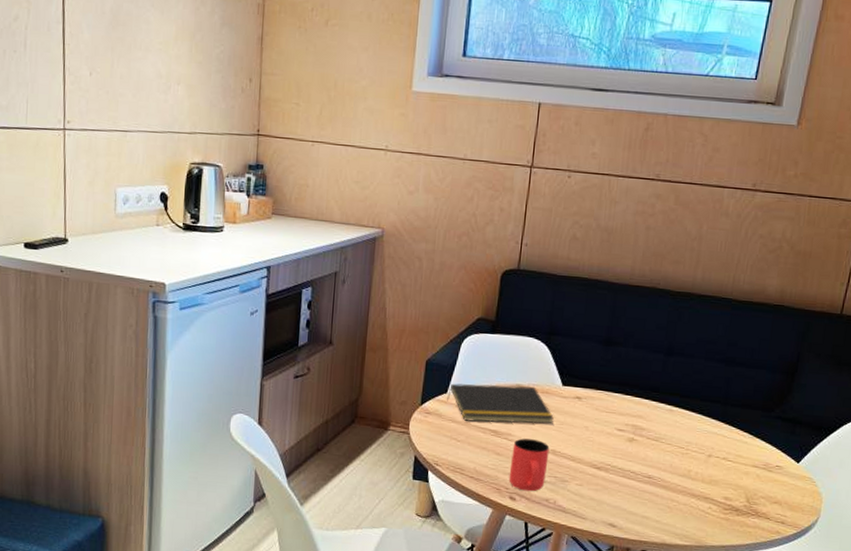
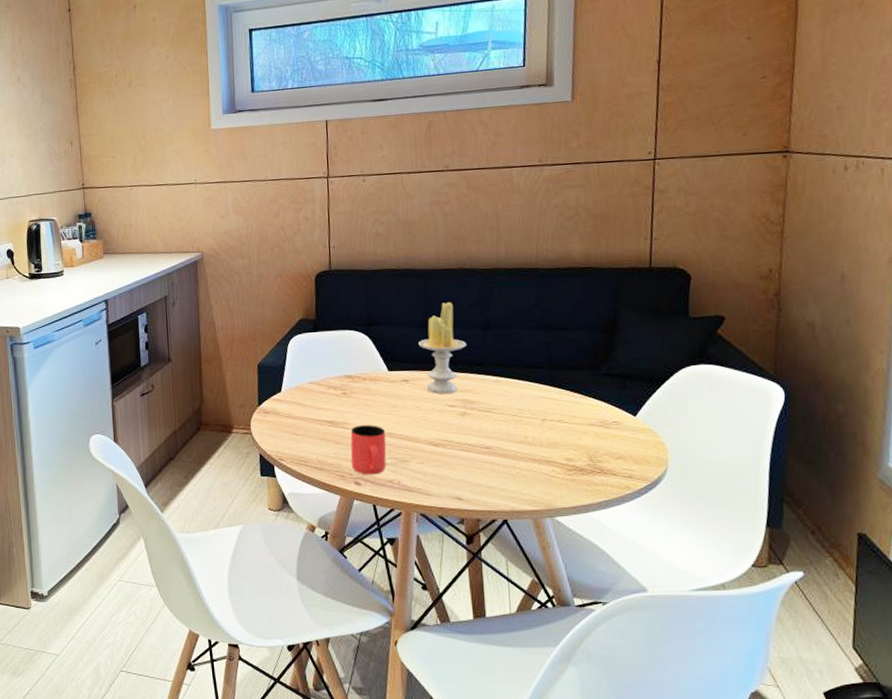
notepad: present [447,383,554,424] -> none [282,375,385,416]
candle: none [598,321,647,418] -> present [418,302,466,394]

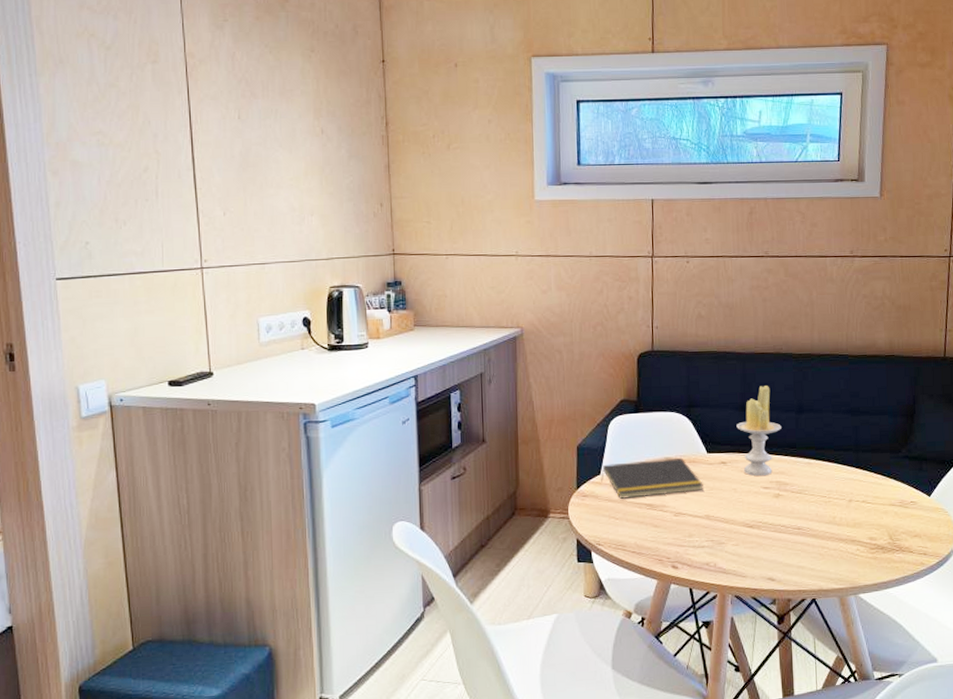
notepad: none [282,375,385,416] -> present [601,457,703,499]
cup: present [350,425,387,475] -> none [668,507,704,558]

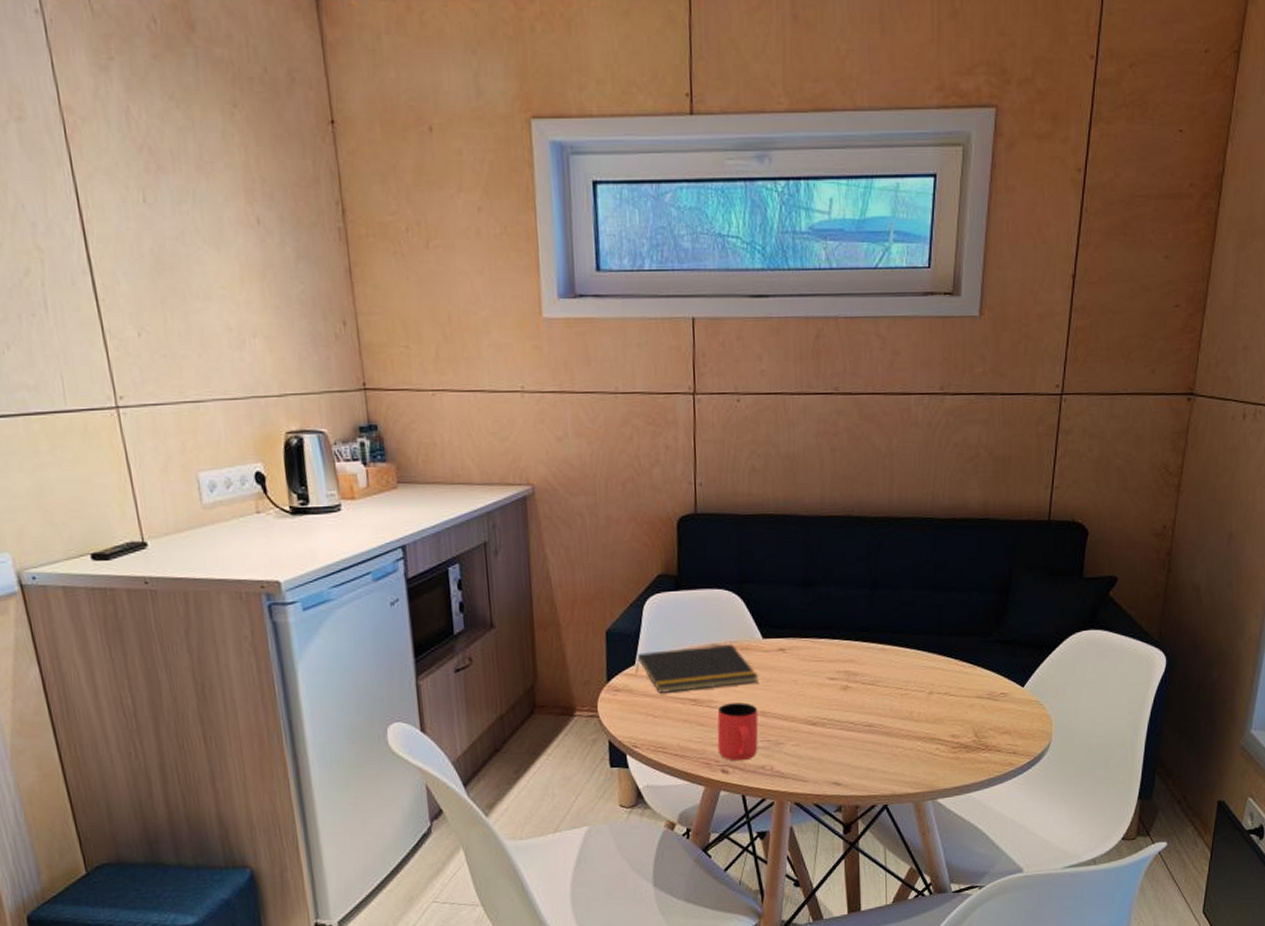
cup: none [668,507,704,558] -> present [717,702,759,761]
candle: present [736,386,781,477] -> none [798,556,851,666]

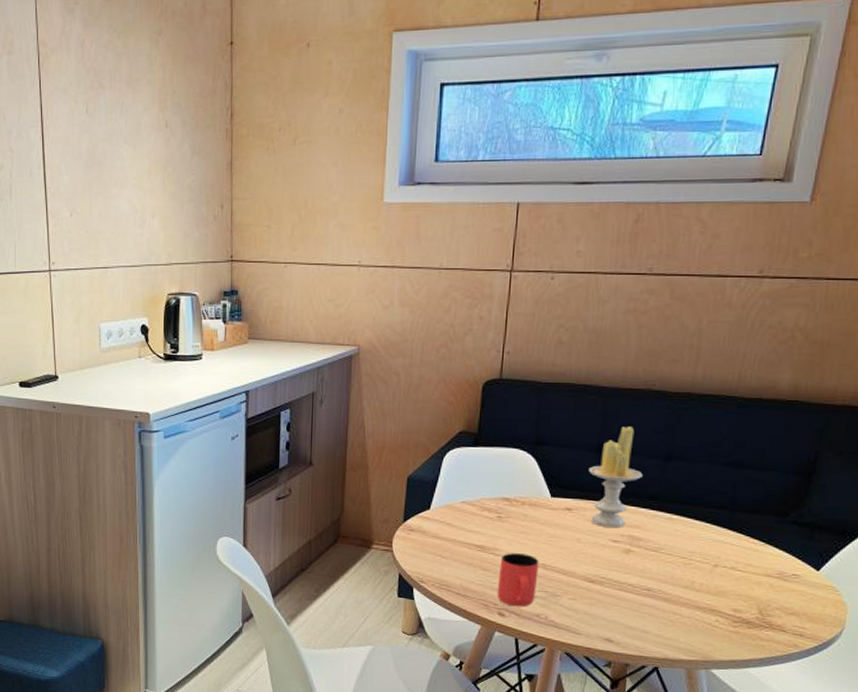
notepad: present [636,644,758,693] -> none [430,498,543,538]
candle: none [798,556,851,666] -> present [589,426,643,528]

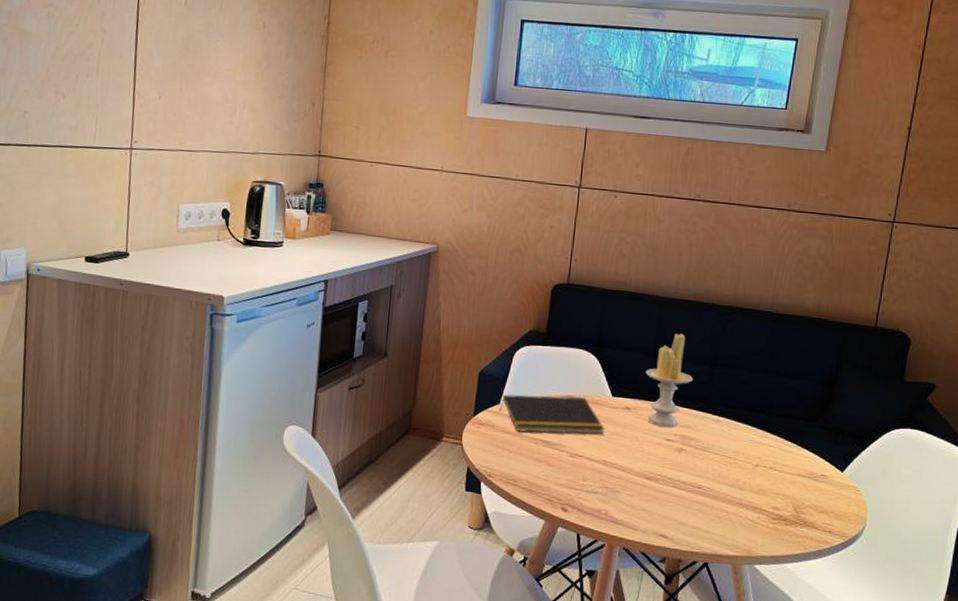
notepad: none [430,498,543,538] -> present [499,394,604,434]
cup: present [497,553,539,607] -> none [560,449,601,503]

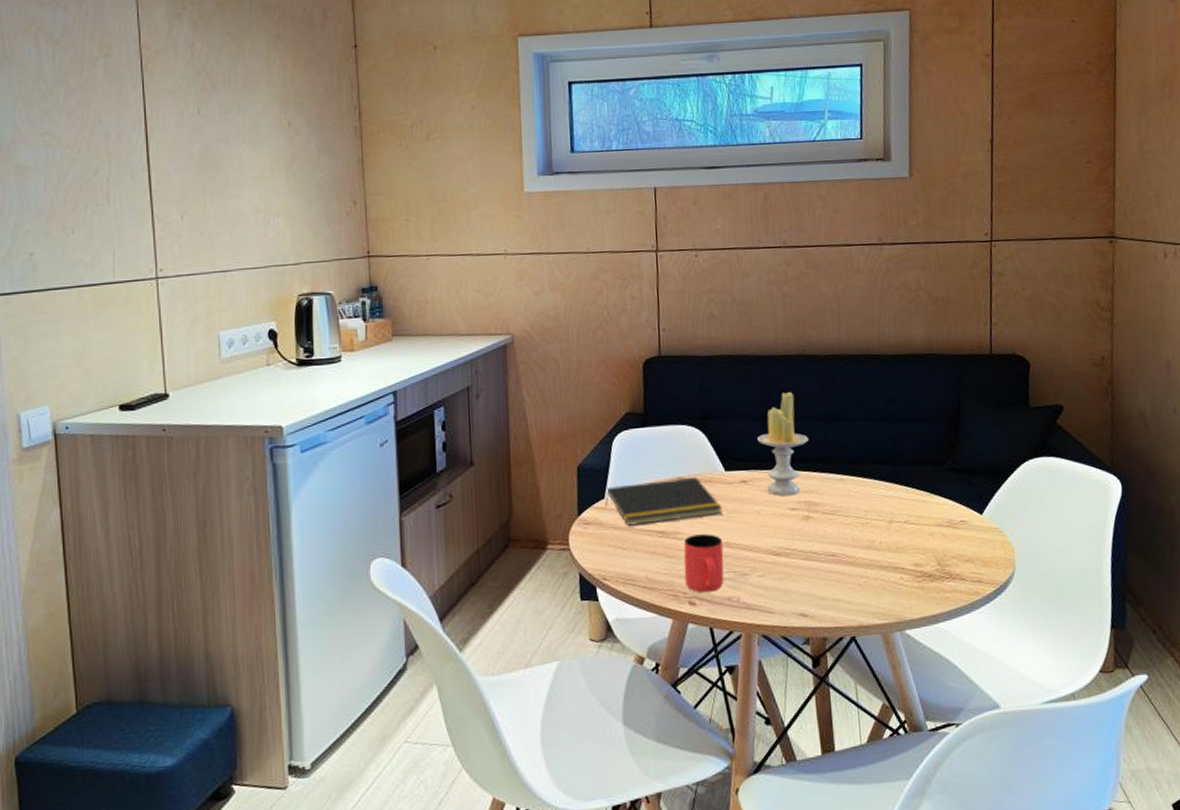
cup: none [560,449,601,503] -> present [683,534,724,593]

